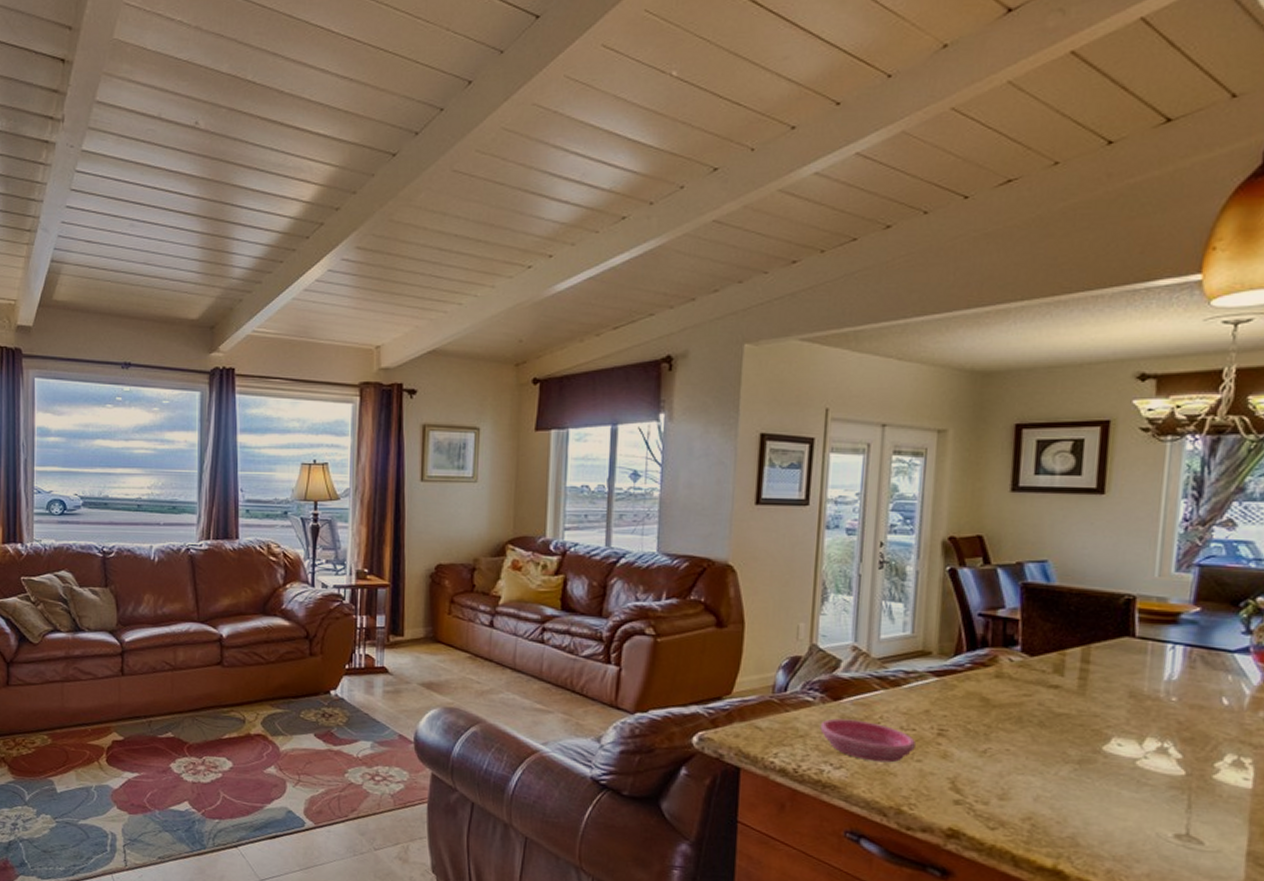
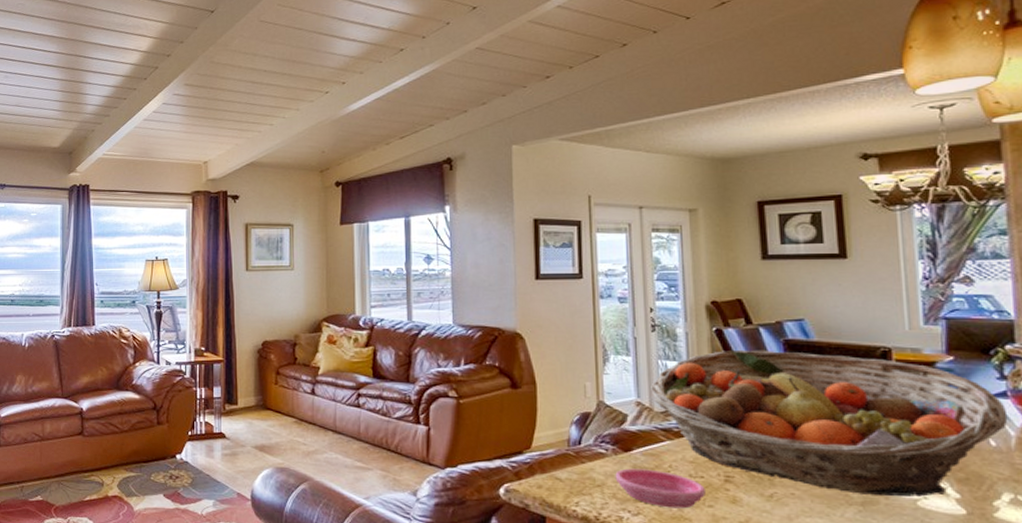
fruit basket: none [870,592,1246,756] -> present [651,349,1008,497]

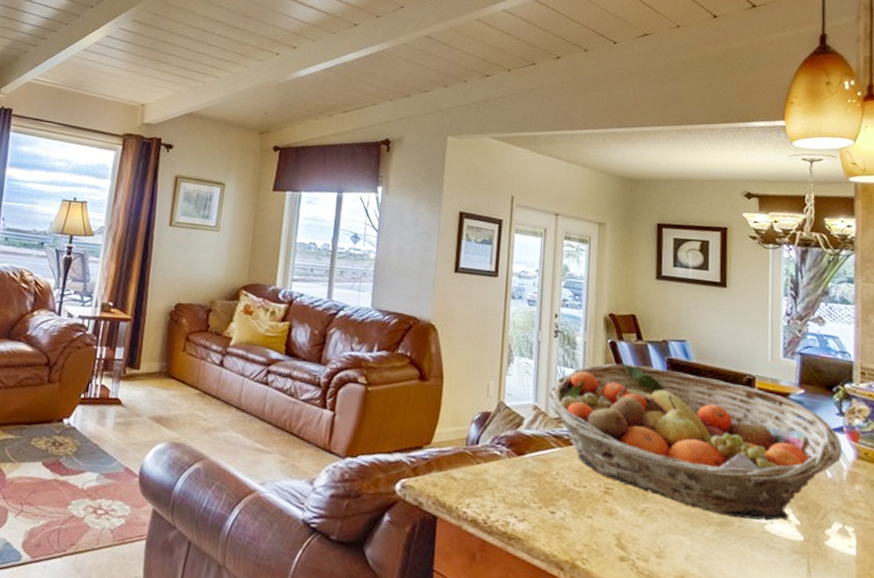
saucer: present [615,468,705,509] -> none [506,472,586,518]

